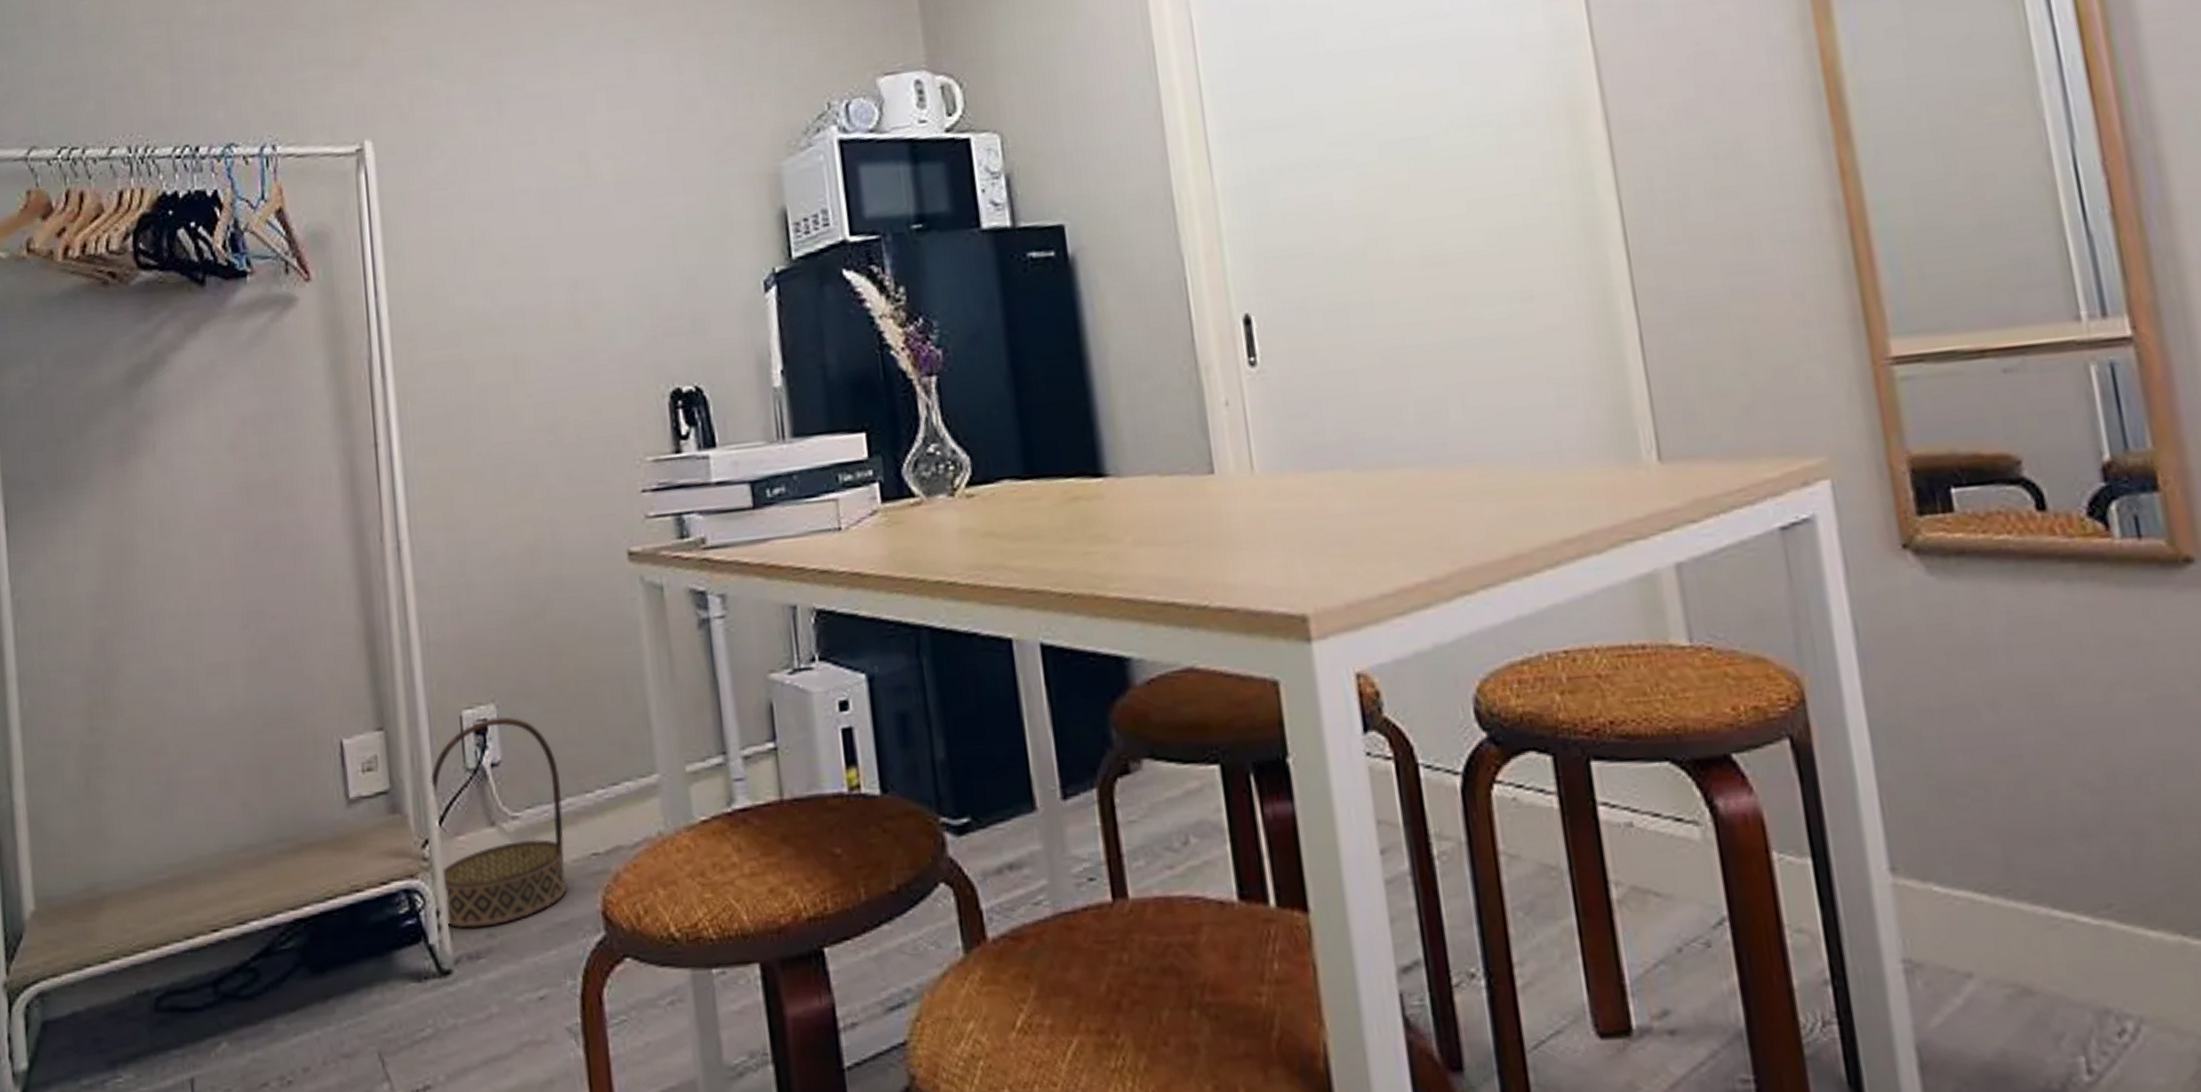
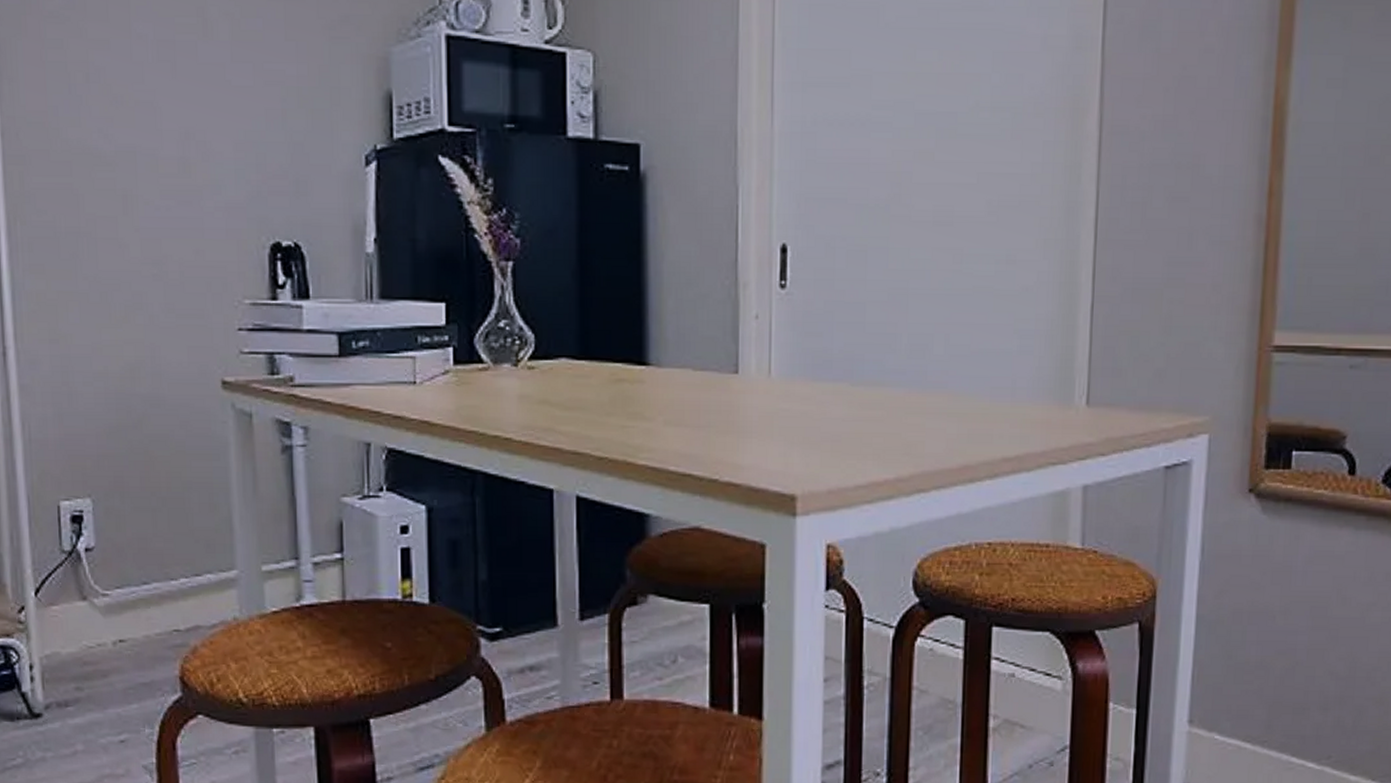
basket: present [430,717,568,929] -> none [27,510,150,682]

